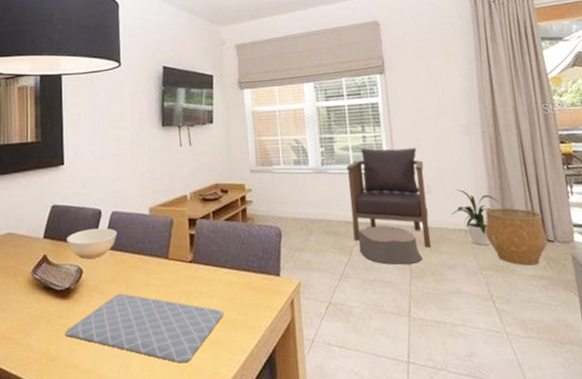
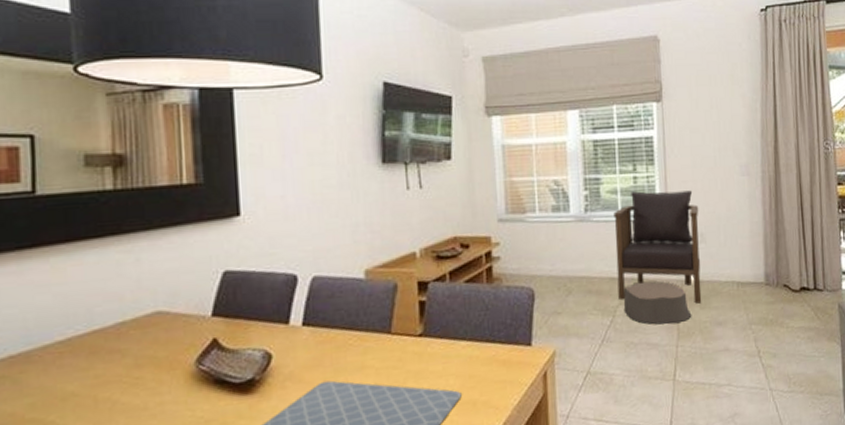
bowl: present [67,227,118,259] -> none [247,298,321,340]
house plant: present [451,189,499,246] -> none [724,237,774,299]
basket: present [485,207,548,266] -> none [757,256,817,317]

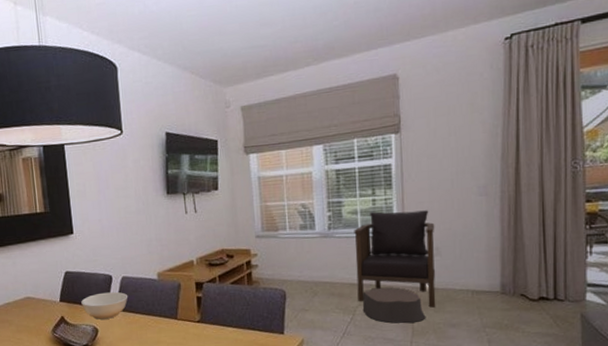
bowl: none [247,298,321,340] -> present [81,291,128,320]

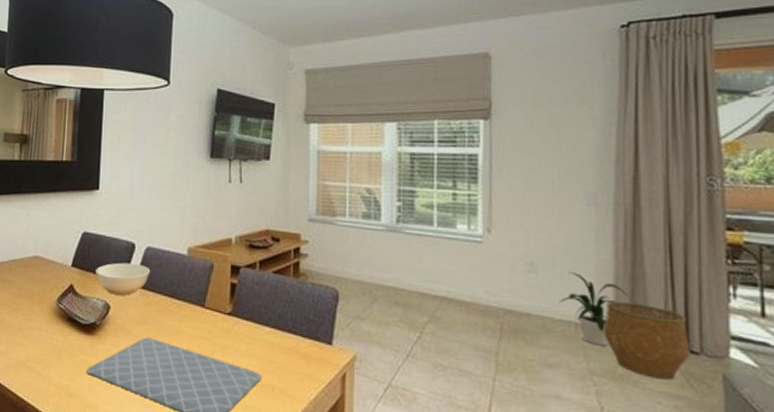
armchair: present [354,210,436,308] -> none [428,208,530,338]
pouf: present [362,287,426,324] -> none [433,302,515,355]
house plant: none [459,251,511,305] -> present [559,272,627,346]
basket: none [493,268,557,324] -> present [603,301,690,380]

